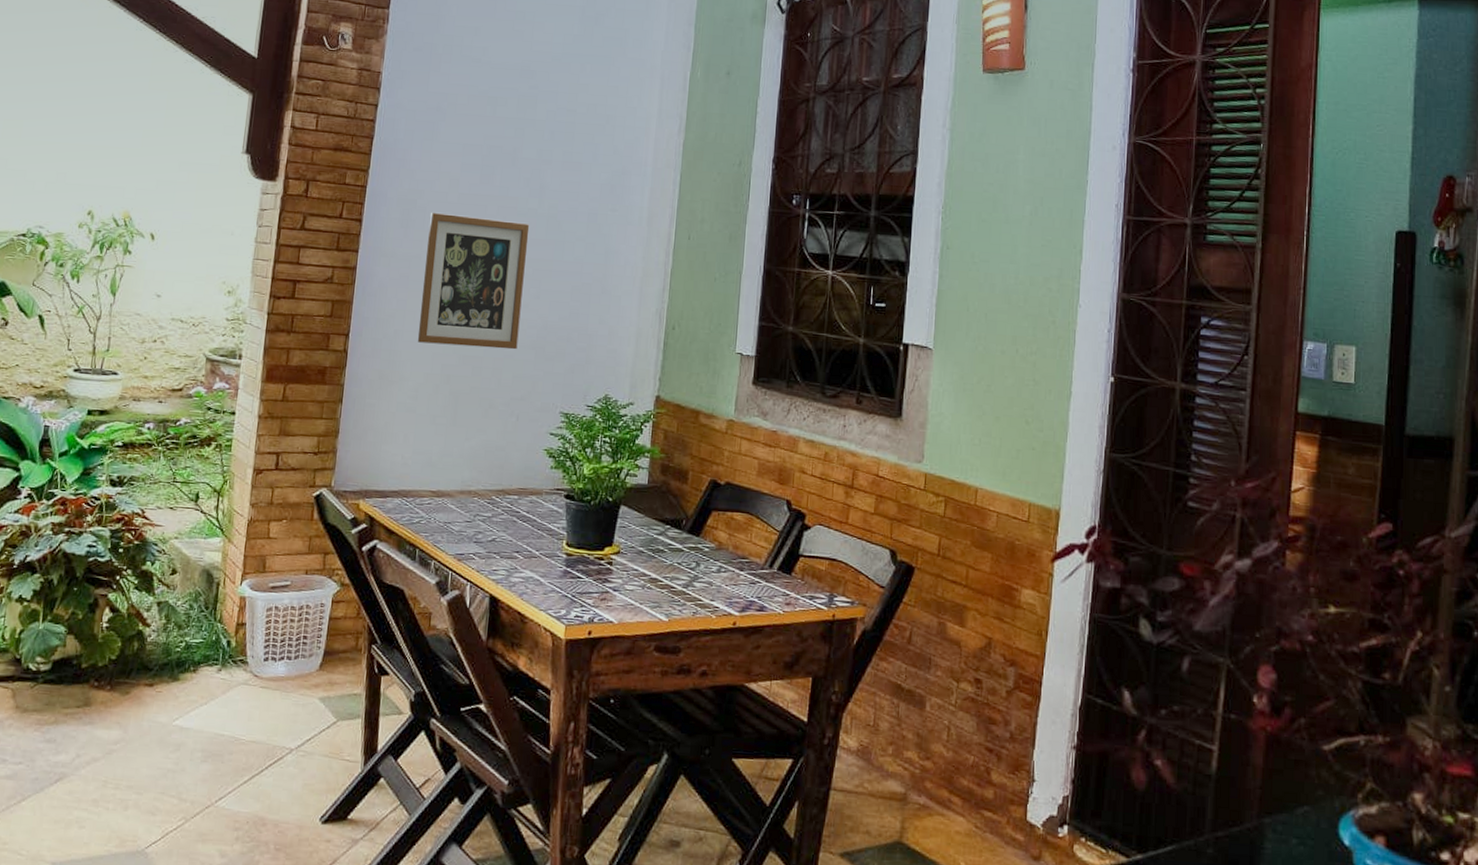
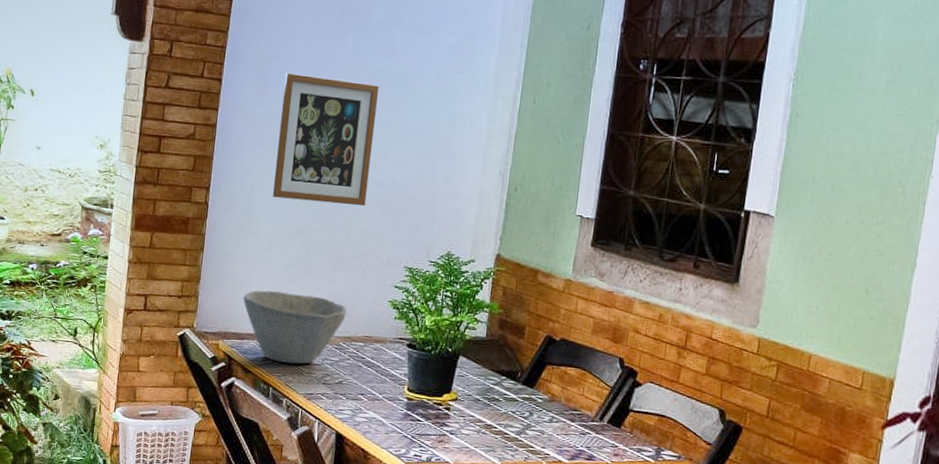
bowl: none [386,442,499,522] -> present [243,290,347,364]

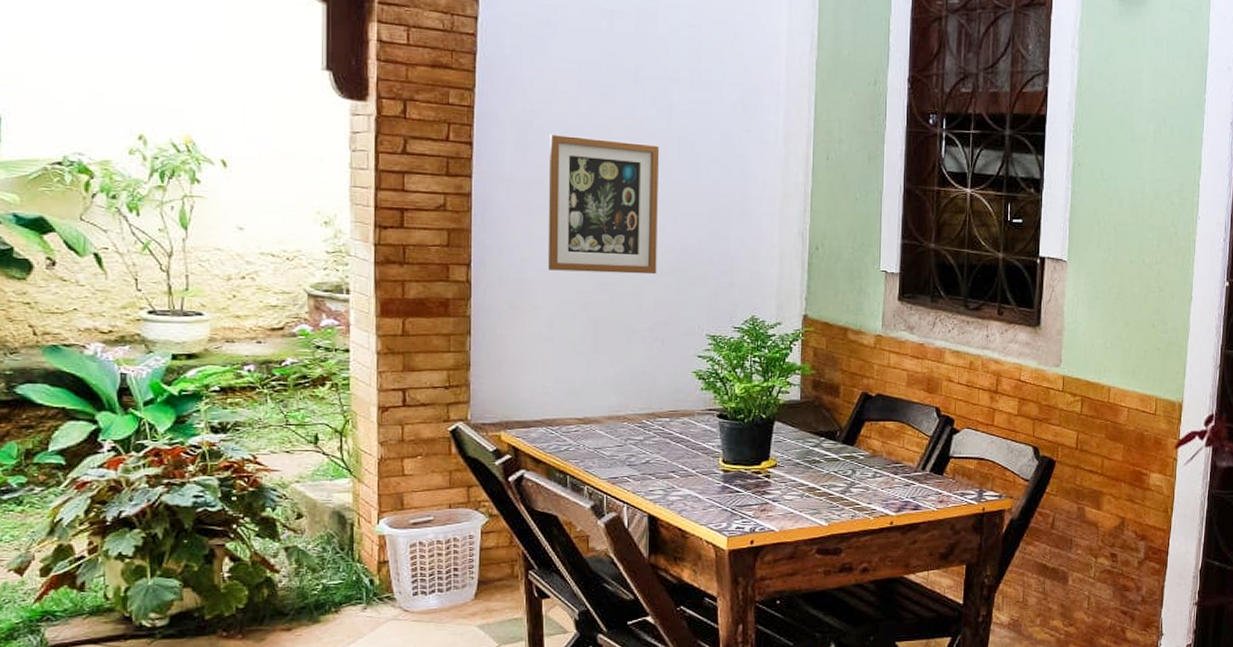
bowl: present [243,290,347,364] -> none [525,372,647,448]

